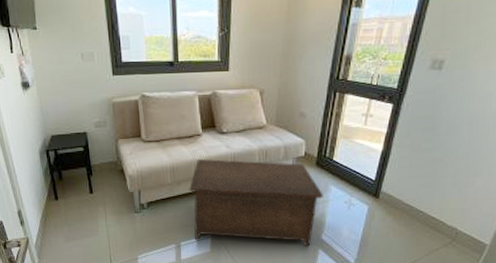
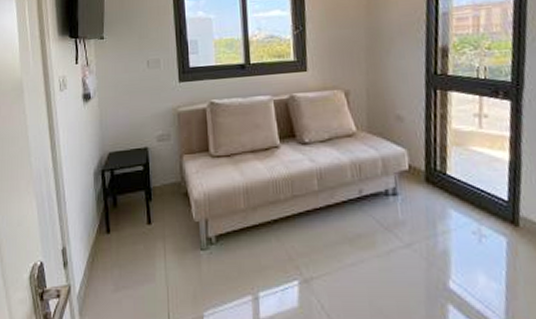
cabinet: present [189,159,323,247] -> none [267,177,442,300]

